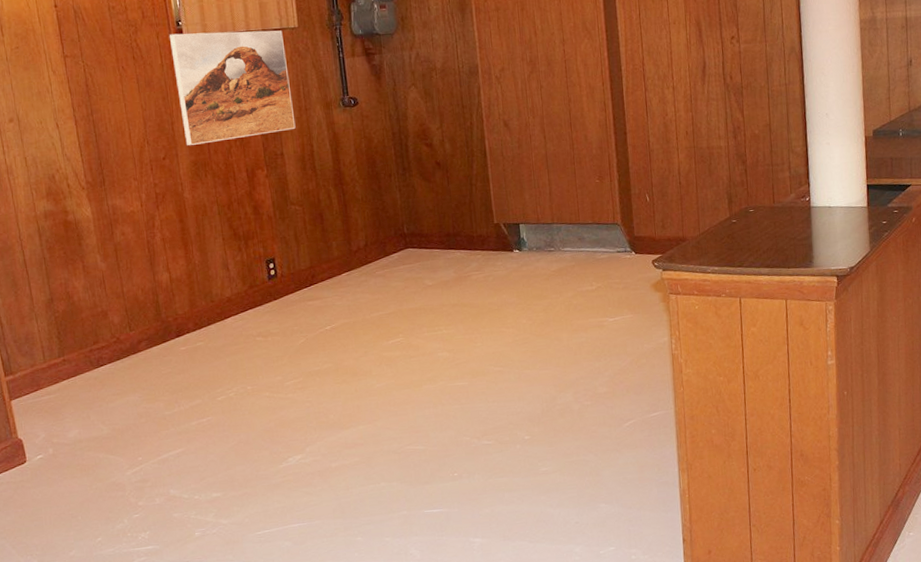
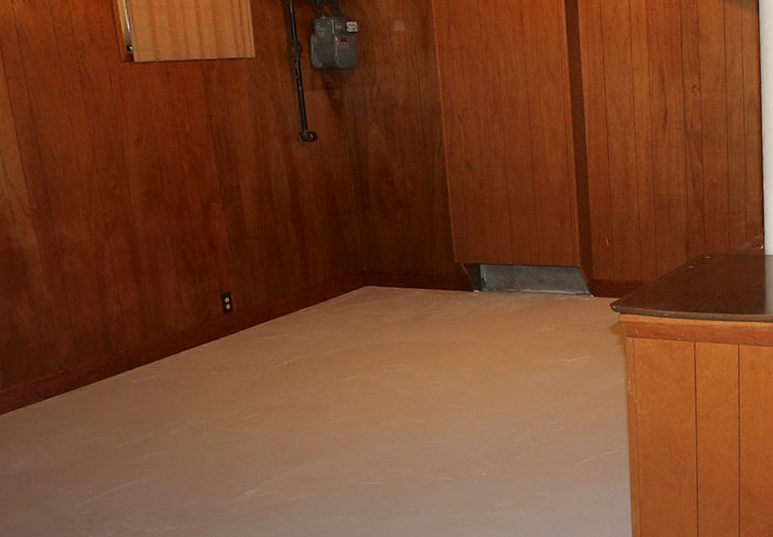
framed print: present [169,30,296,145] -> none [119,58,253,175]

